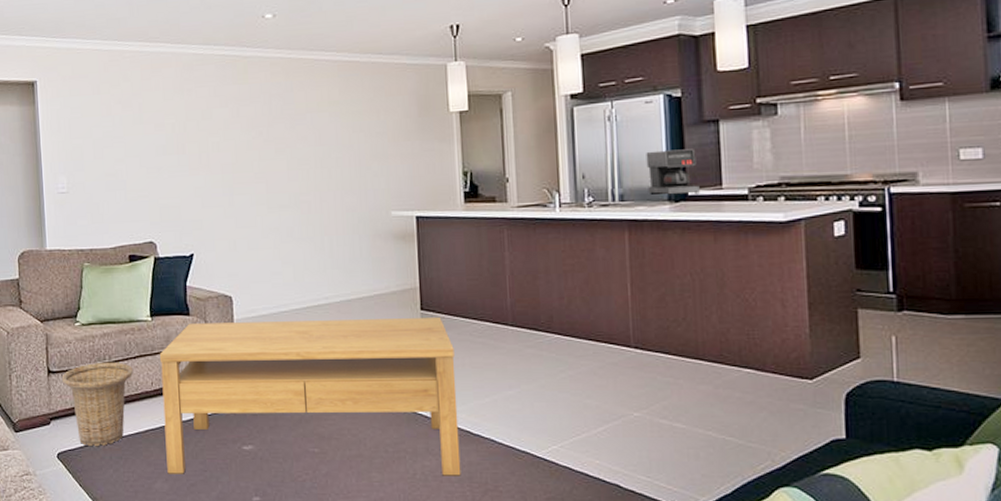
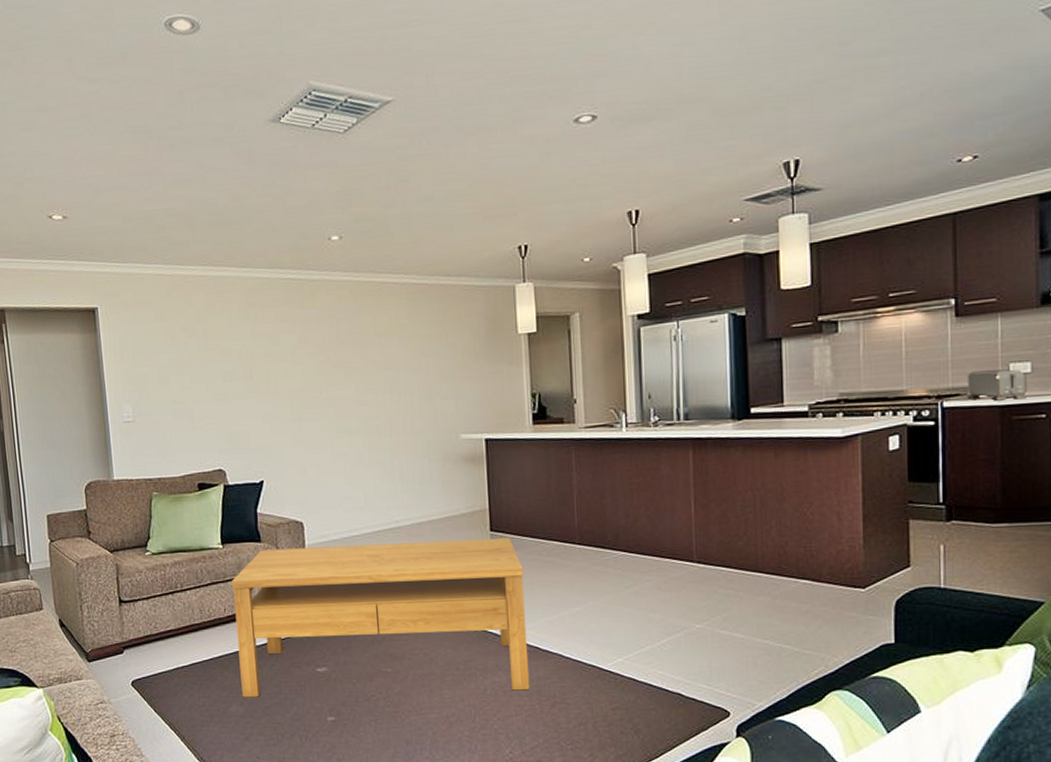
basket: present [61,362,134,447] -> none [133,590,206,674]
coffee maker: present [646,149,700,195] -> none [710,367,762,413]
toaster: none [915,155,979,187] -> present [967,369,1027,401]

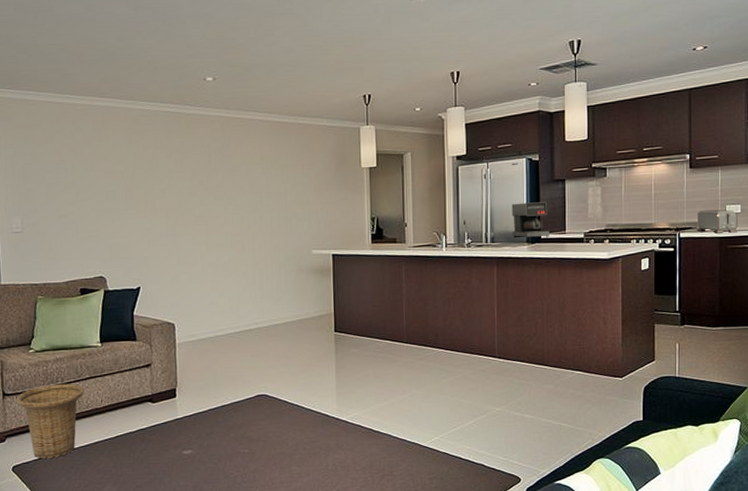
basket: none [133,590,206,674] -> present [16,383,85,459]
coffee table: present [231,538,530,698] -> none [108,338,364,479]
coffee maker: none [710,367,762,413] -> present [511,202,549,238]

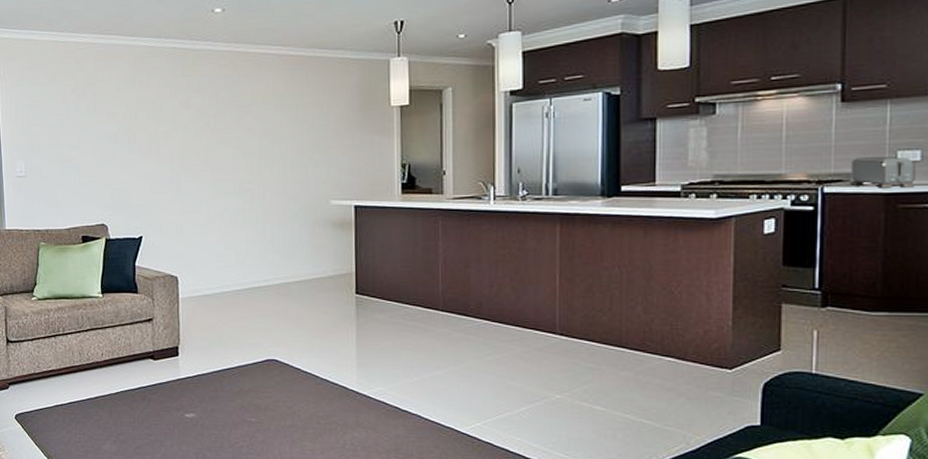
basket: present [16,383,85,459] -> none [19,333,86,410]
coffee maker: present [511,202,549,238] -> none [582,146,633,190]

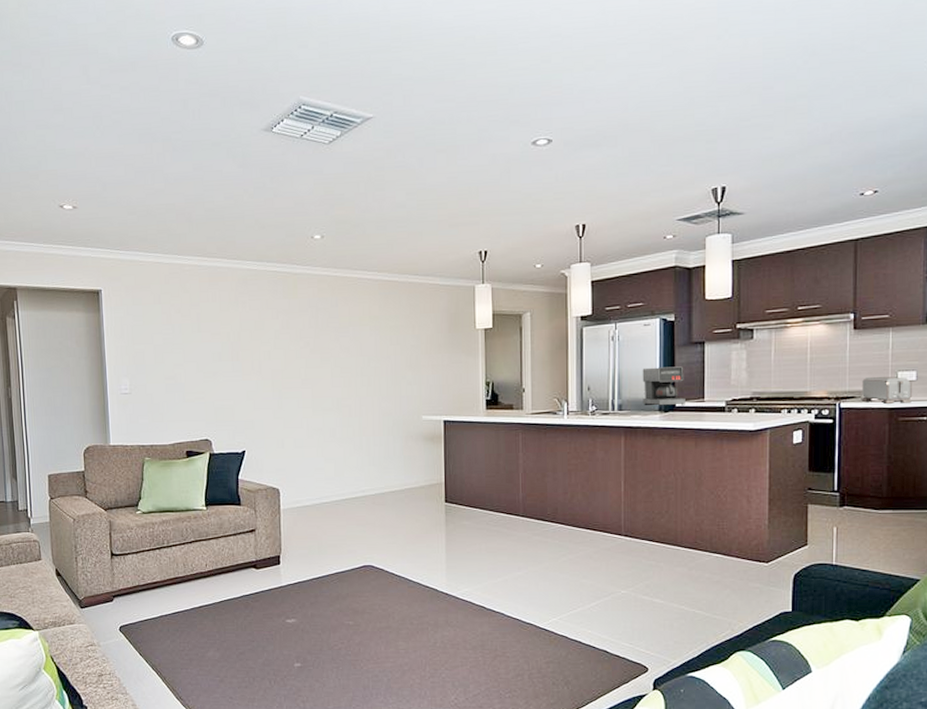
coffee maker: none [582,146,633,190] -> present [642,366,685,406]

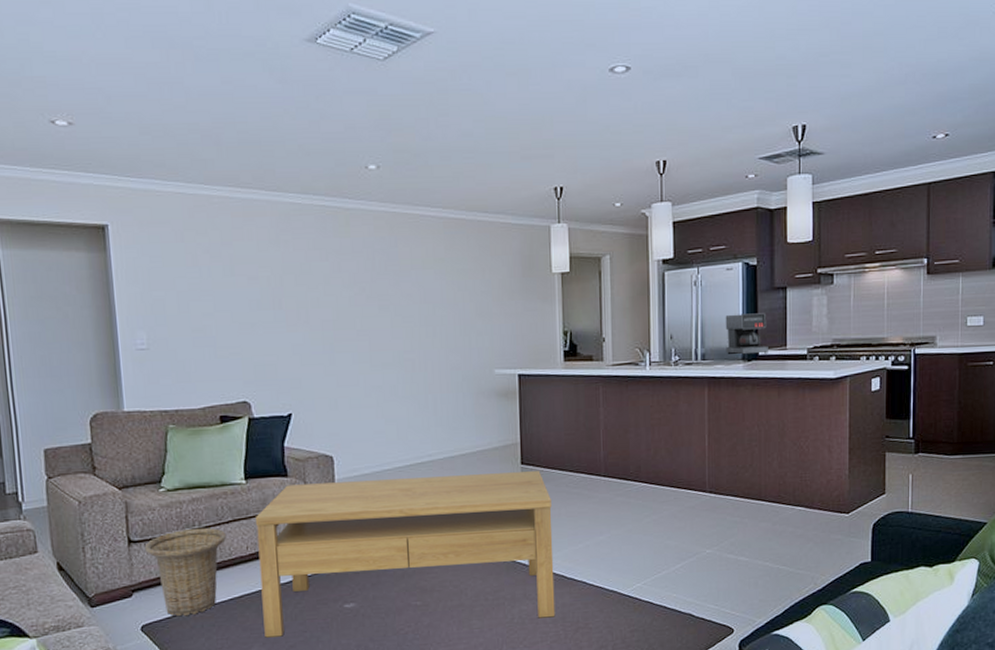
basket: none [124,546,190,621] -> present [144,527,227,617]
coffee table: none [213,509,475,644] -> present [254,471,556,638]
toaster: present [861,377,912,404] -> none [934,322,980,349]

